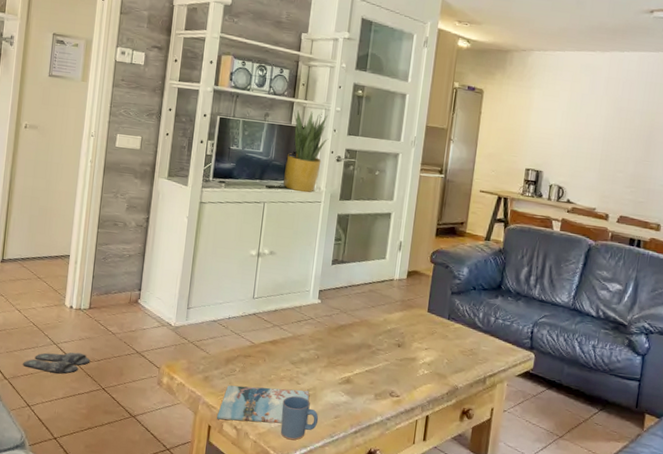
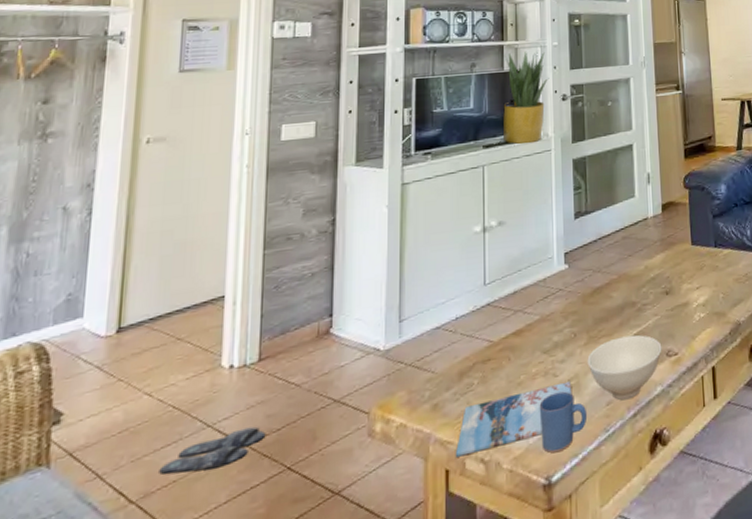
bowl: none [324,369,387,419] -> present [587,334,662,401]

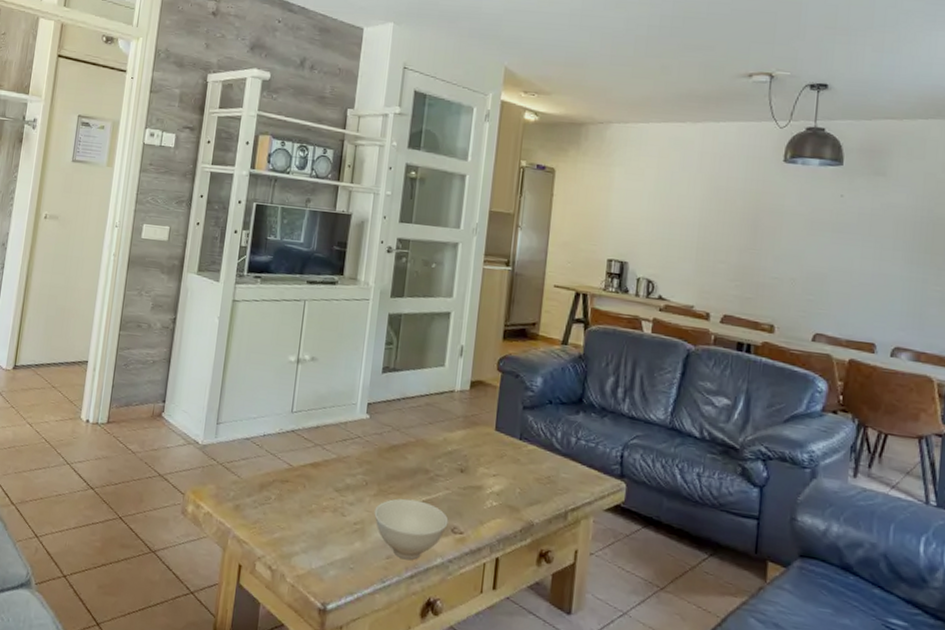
slippers: present [159,426,266,474] -> none [32,473,107,499]
magazine: present [455,381,575,457] -> none [248,516,356,565]
planter: present [503,51,548,145] -> none [327,195,377,289]
mug: present [539,391,588,453] -> none [322,530,368,585]

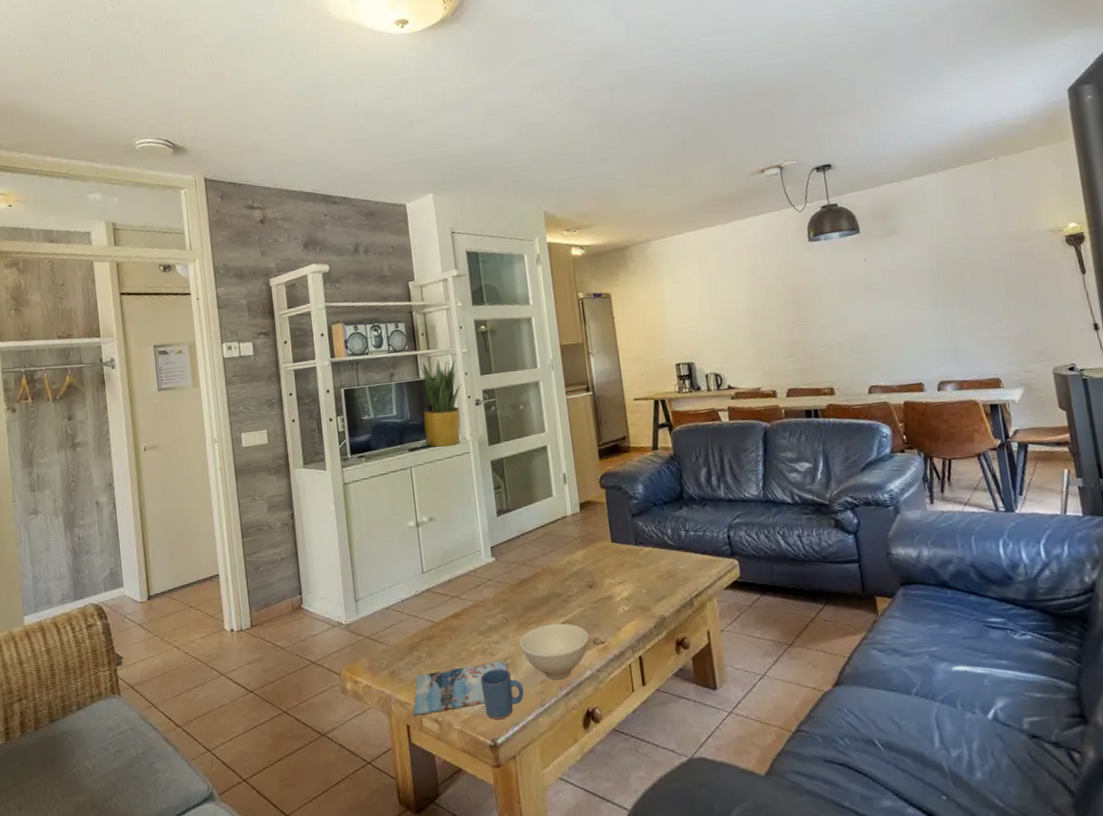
magazine: none [248,516,356,565] -> present [413,660,513,716]
mug: none [322,530,368,585] -> present [480,668,524,720]
planter: none [327,195,377,289] -> present [418,359,461,448]

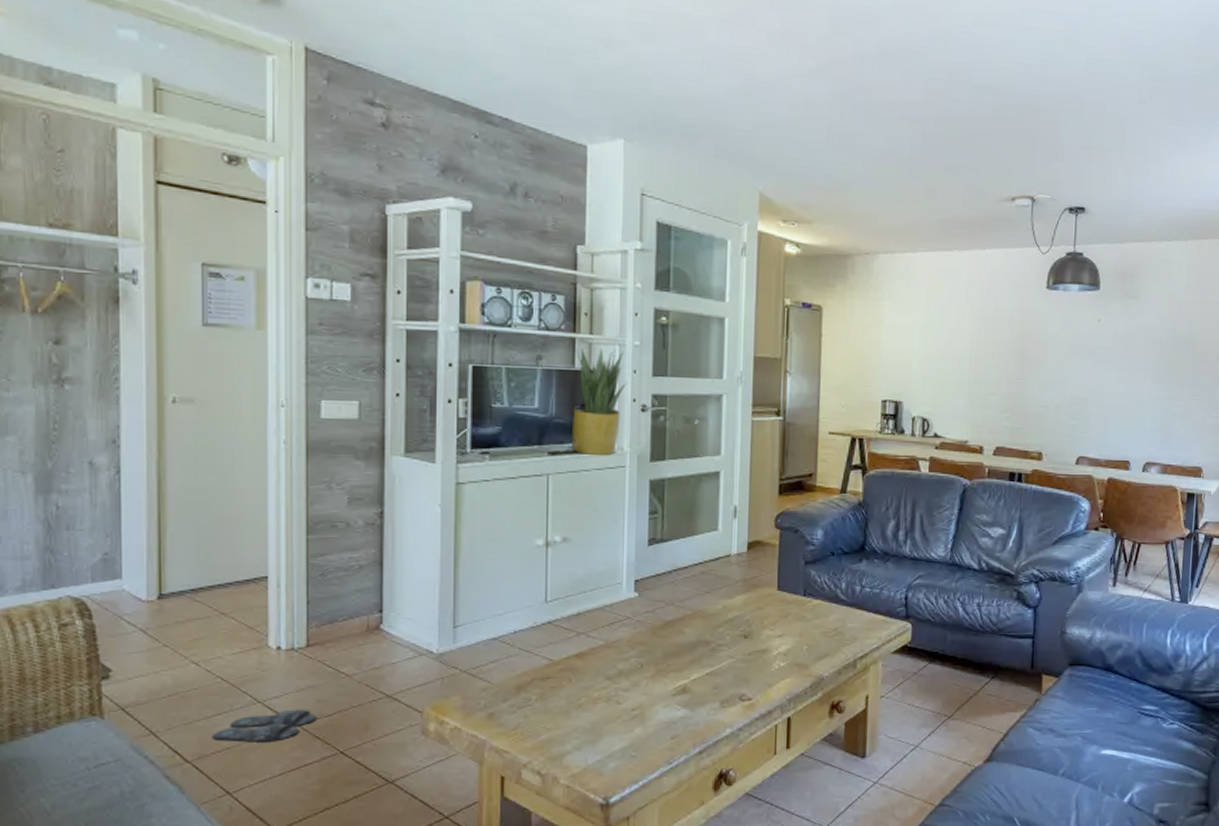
slippers: none [193,678,265,708] -> present [212,709,317,743]
magazine: present [413,660,513,716] -> none [510,710,637,766]
mug: present [480,668,524,720] -> none [600,719,651,776]
bowl: present [519,623,589,680] -> none [653,674,735,737]

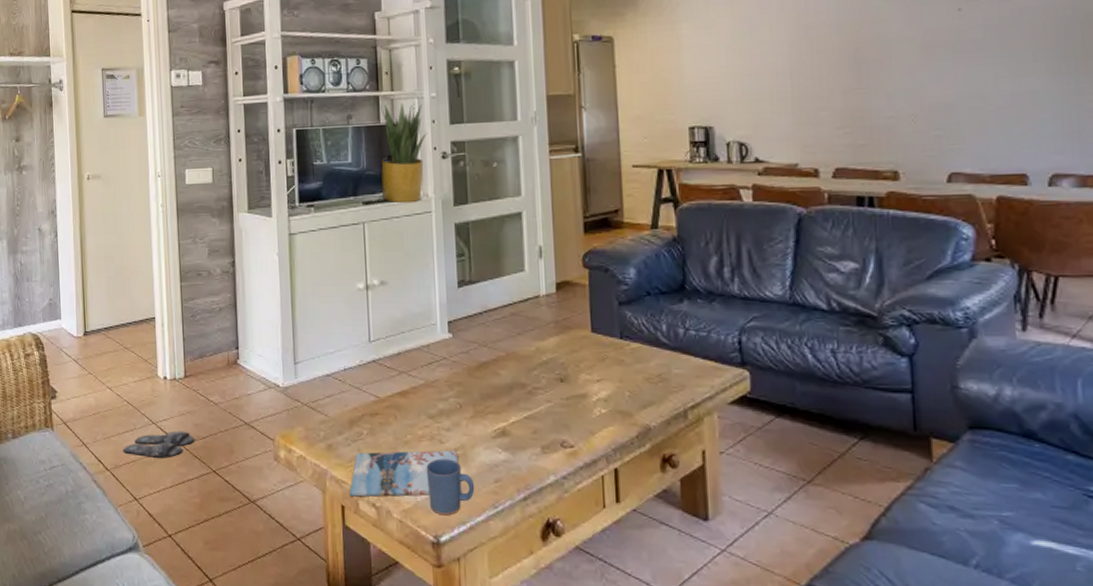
magazine: none [510,710,637,766] -> present [349,450,462,497]
mug: none [600,719,651,776] -> present [426,458,475,516]

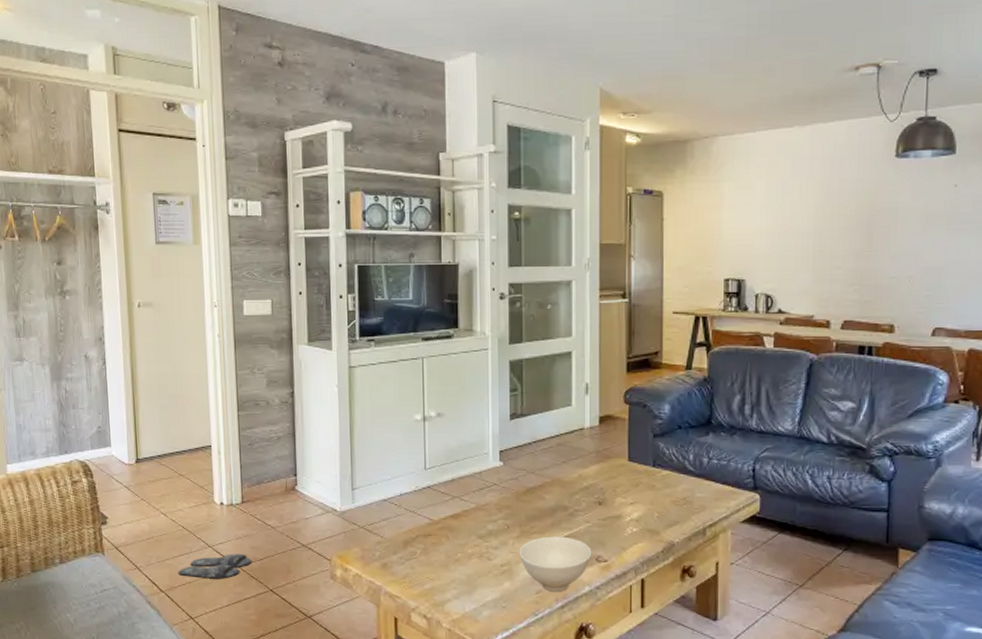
magazine: present [349,450,462,497] -> none [402,566,506,610]
planter: present [380,102,427,204] -> none [441,243,486,341]
mug: present [426,458,475,516] -> none [474,574,518,624]
bowl: none [474,417,556,482] -> present [519,536,592,592]

